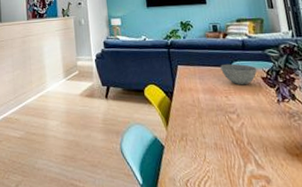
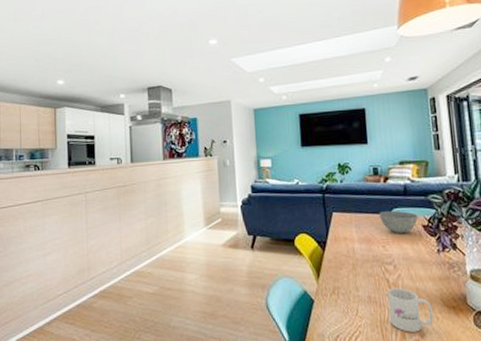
mug: none [232,136,278,178] -> present [387,288,433,332]

